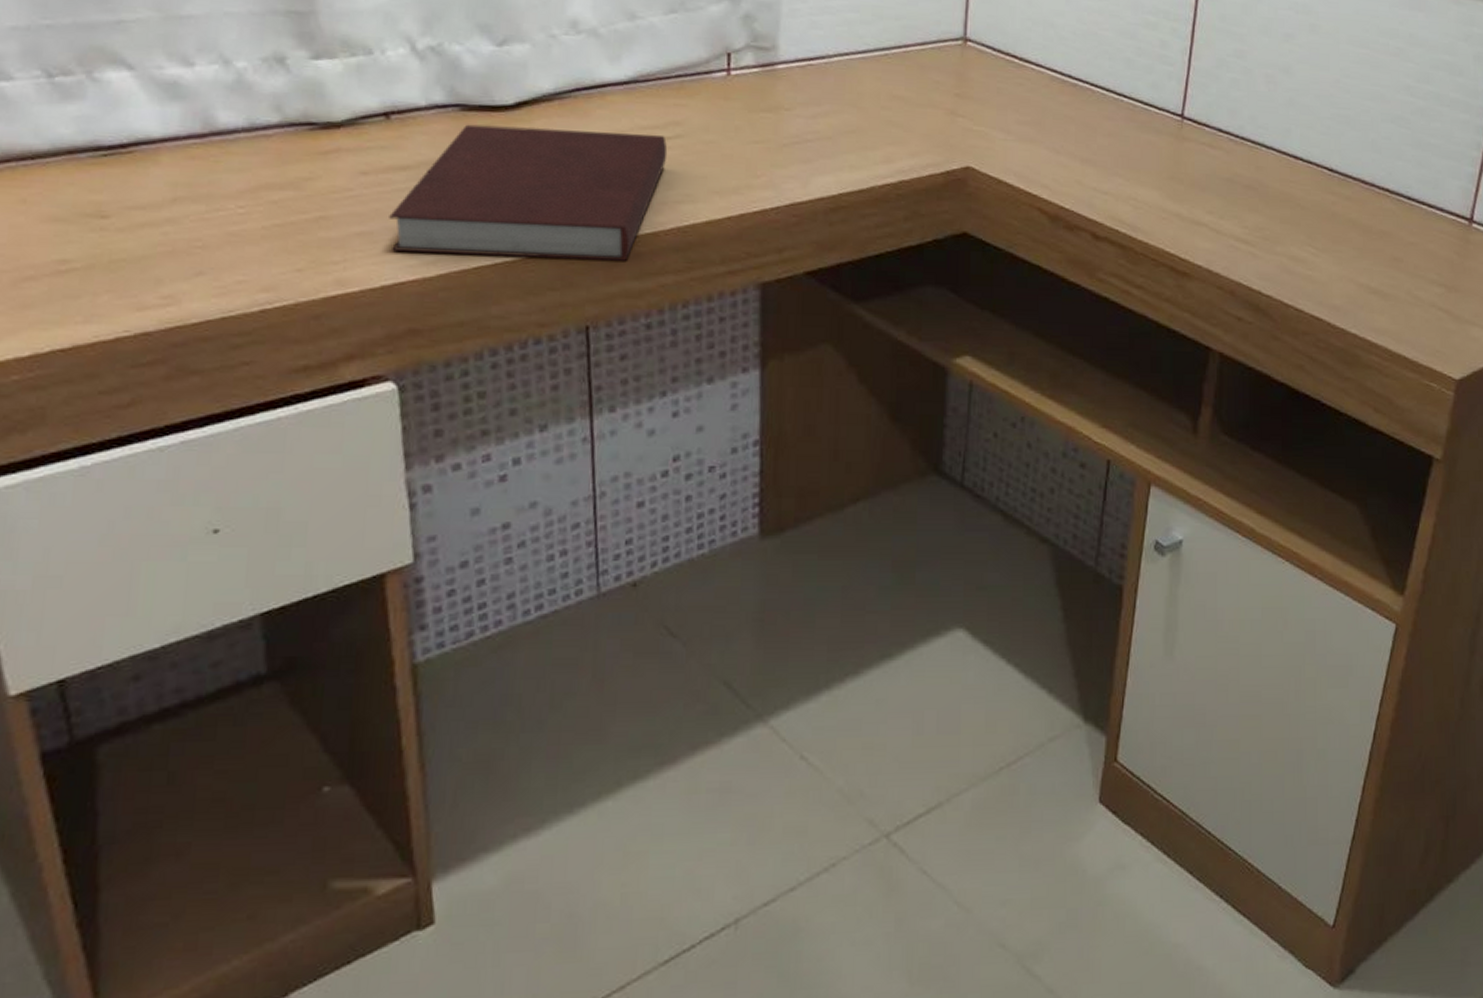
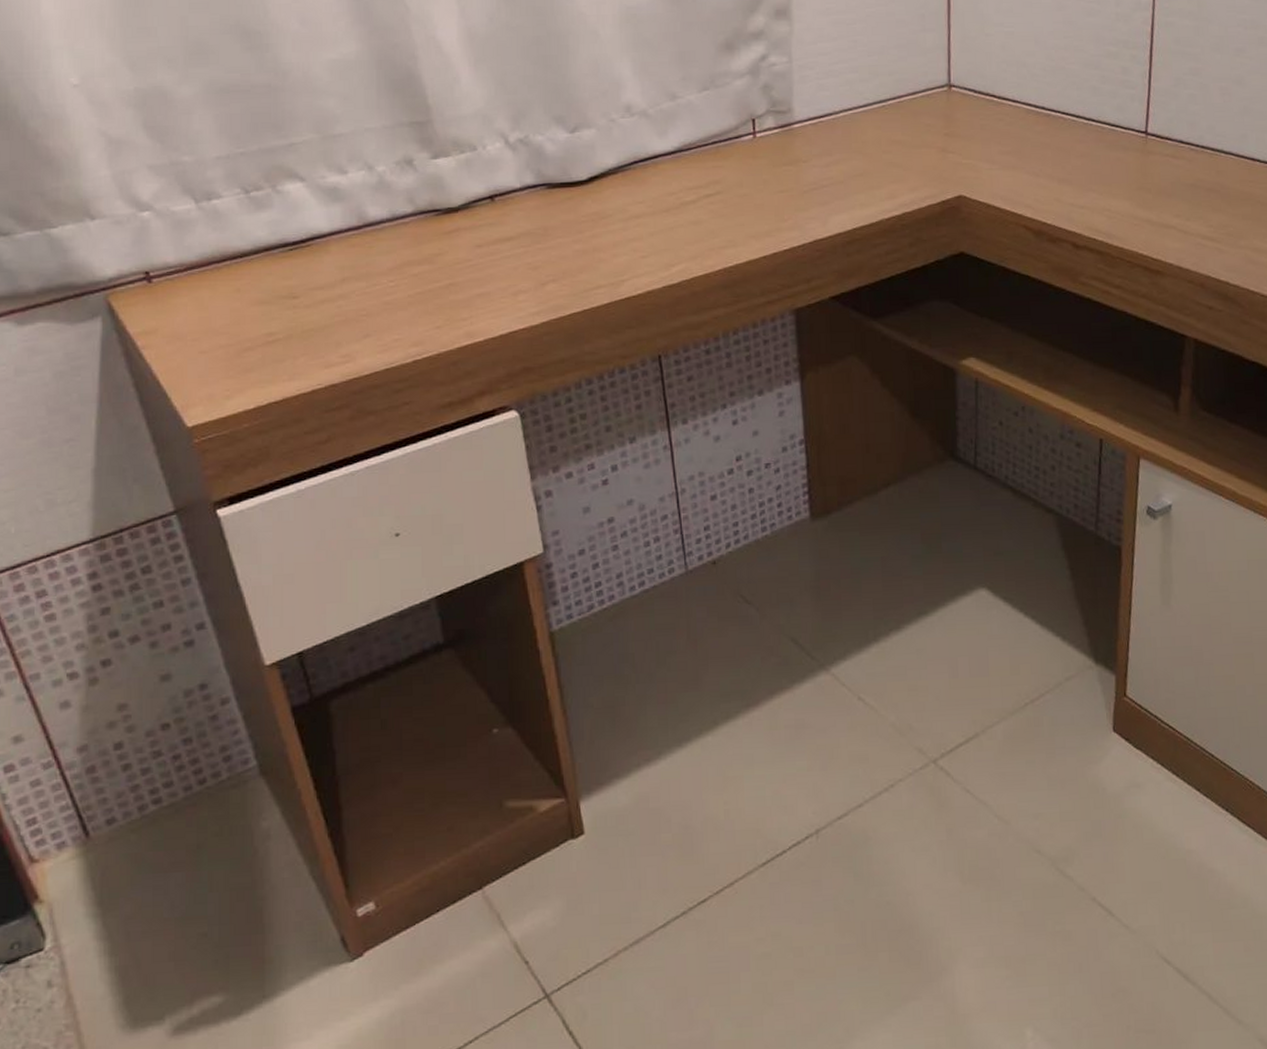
notebook: present [389,124,668,261] -> none [501,194,711,306]

